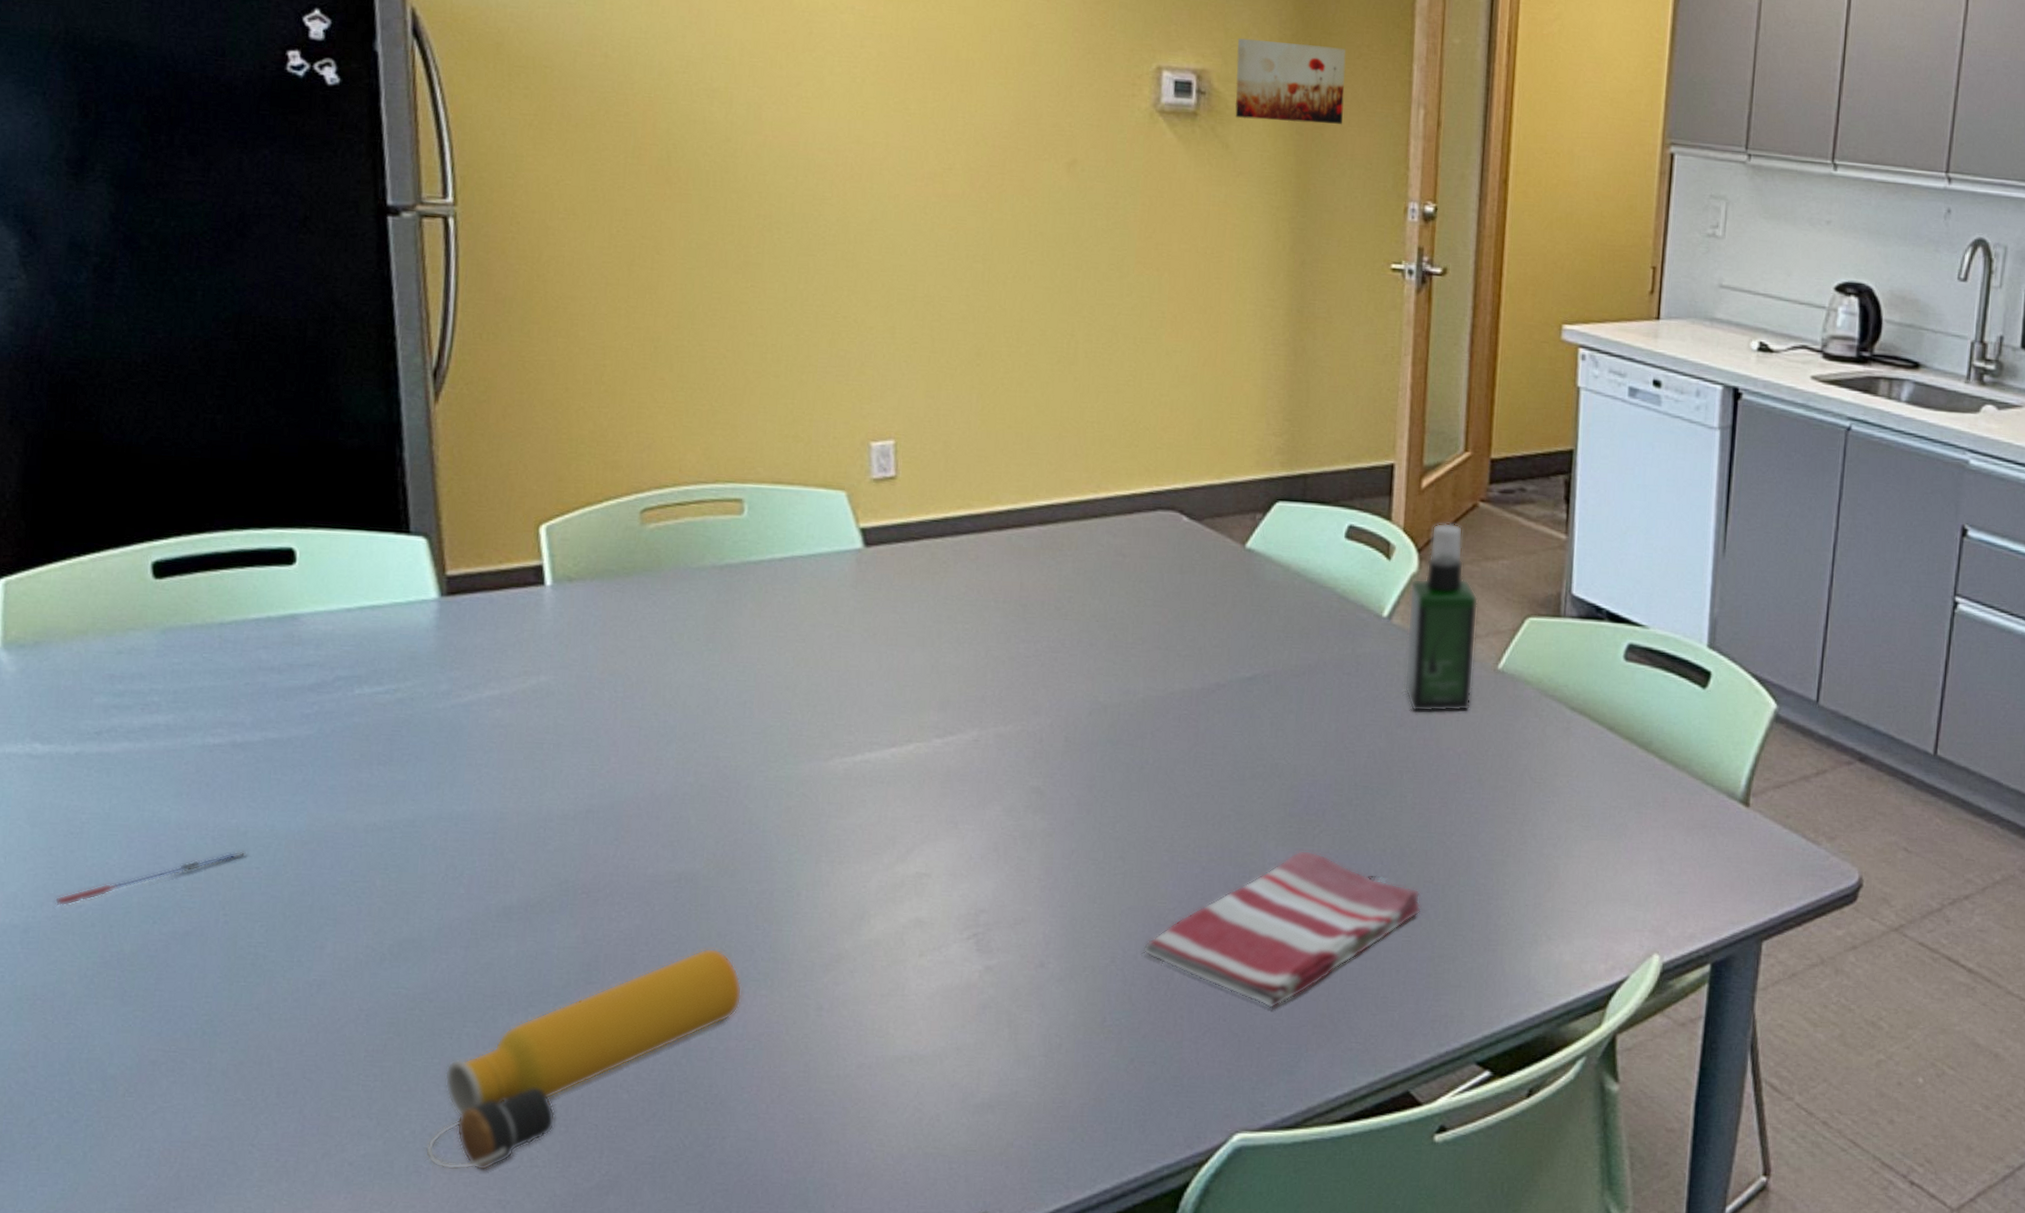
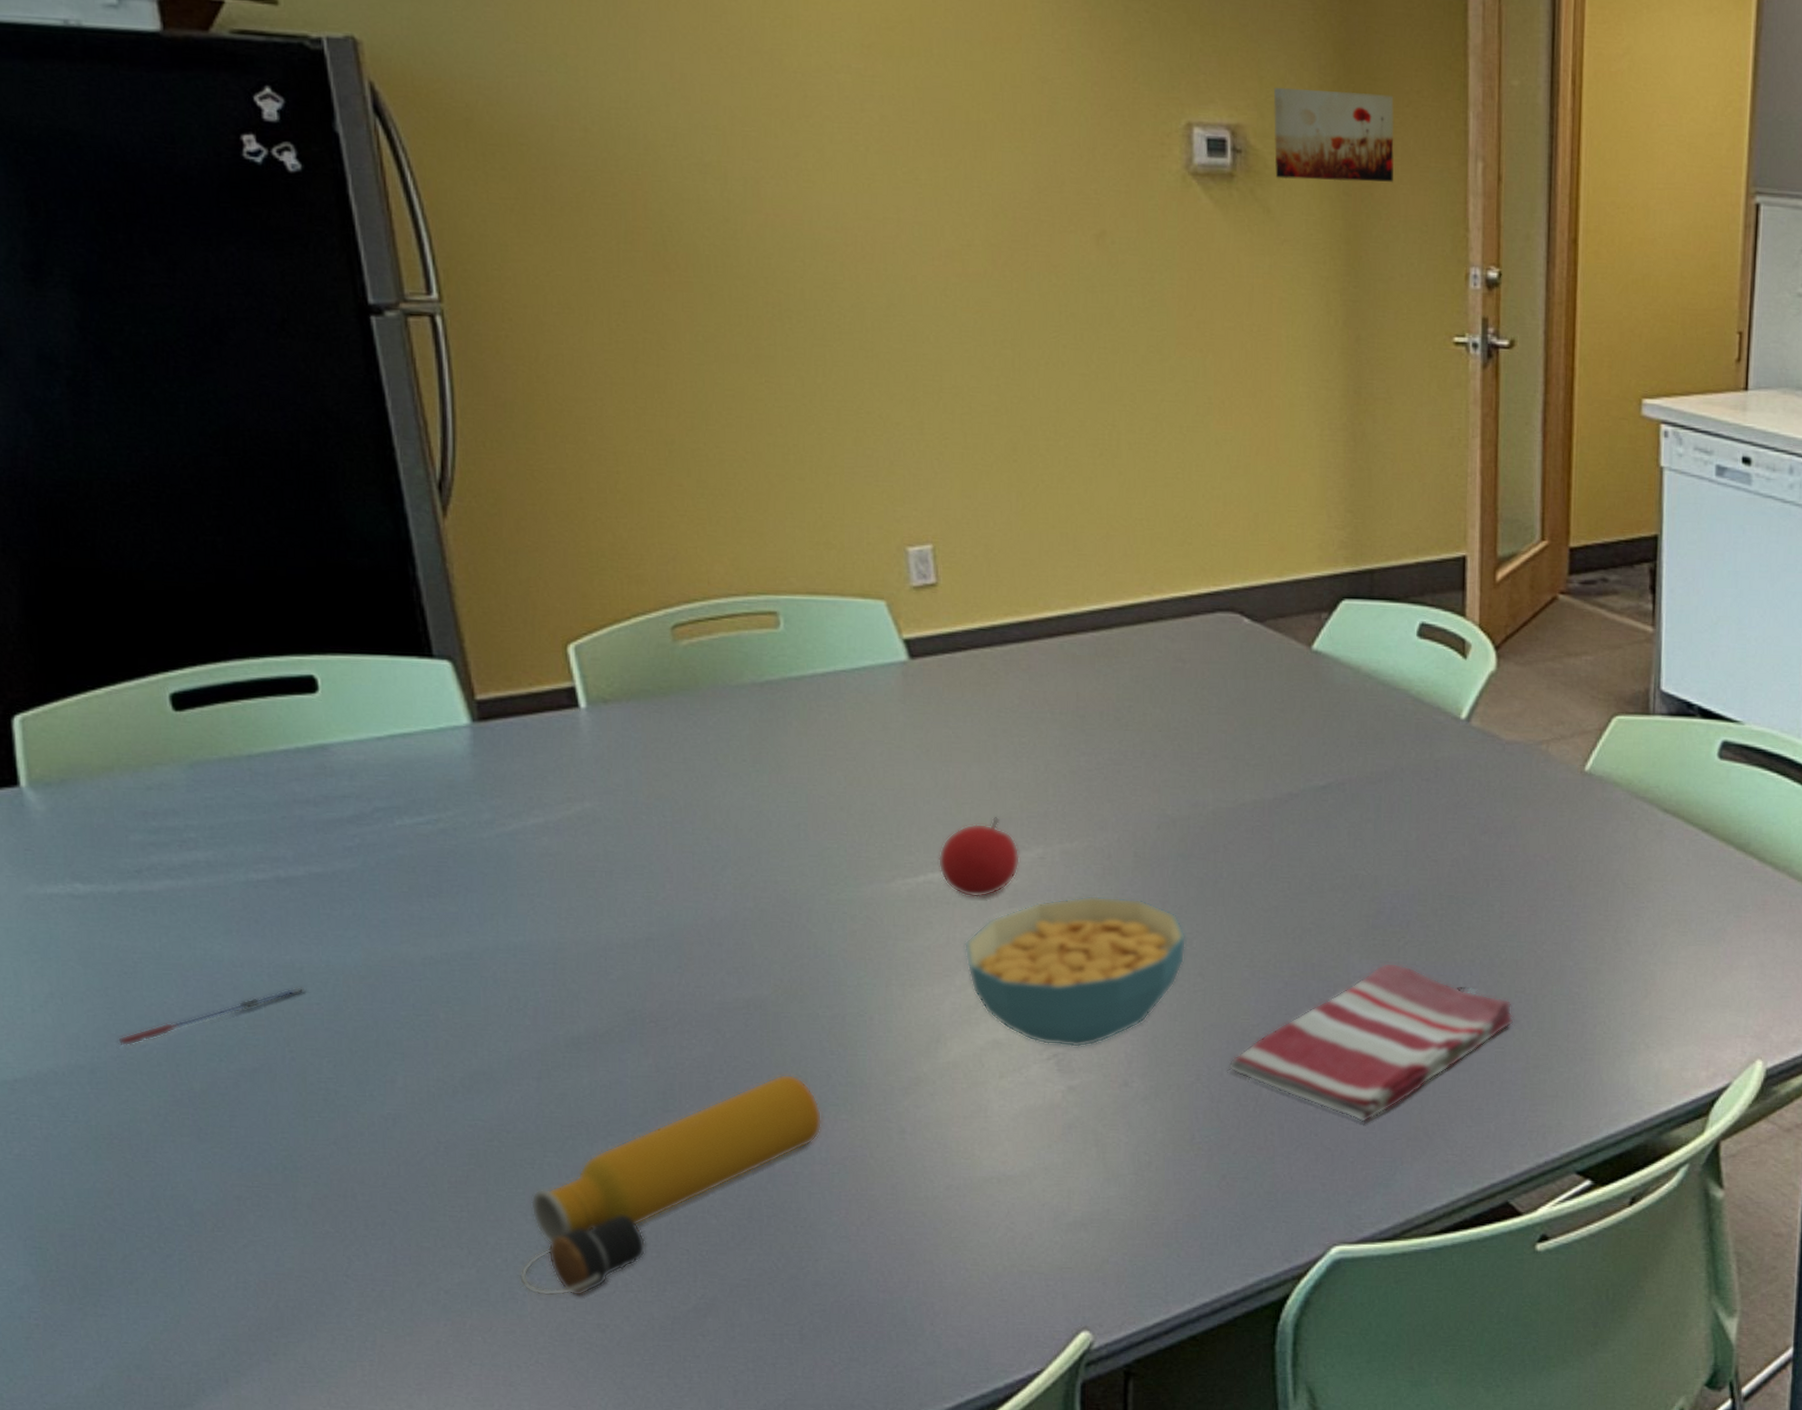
fruit: none [875,700,956,778] -> present [938,817,1021,898]
cereal bowl: none [894,777,1110,928] -> present [964,895,1187,1048]
spray bottle: present [1404,522,1479,712] -> none [1486,617,1562,818]

